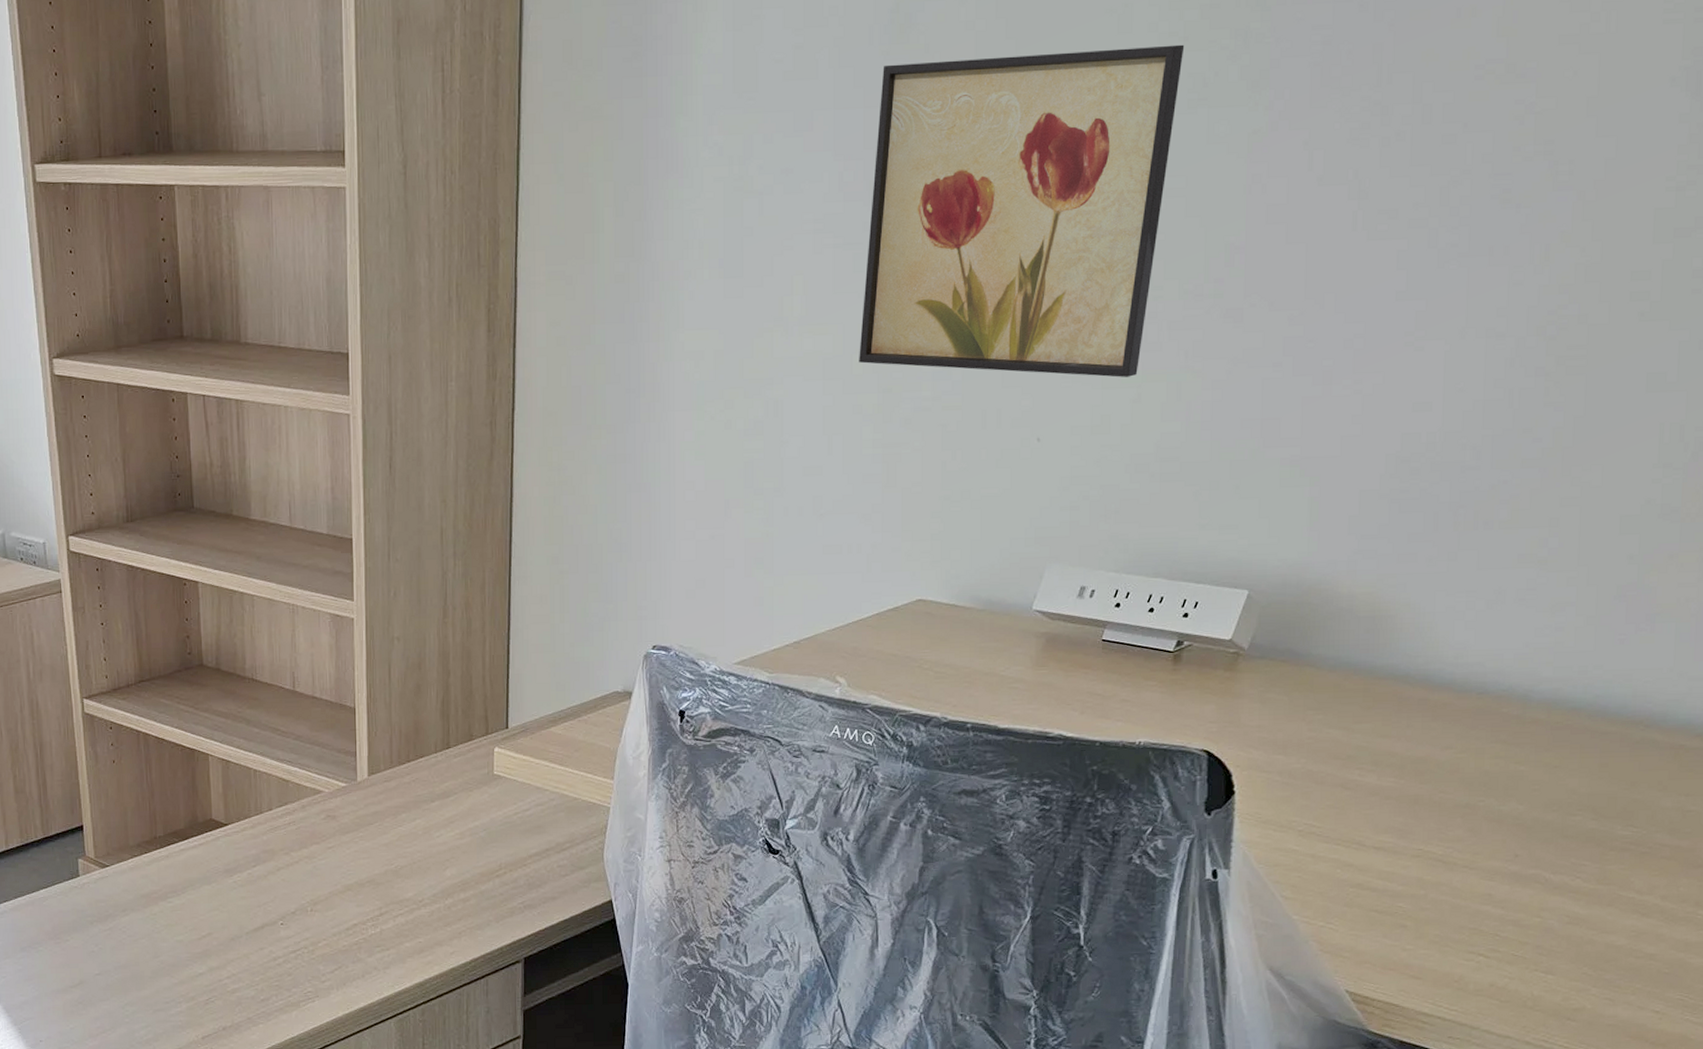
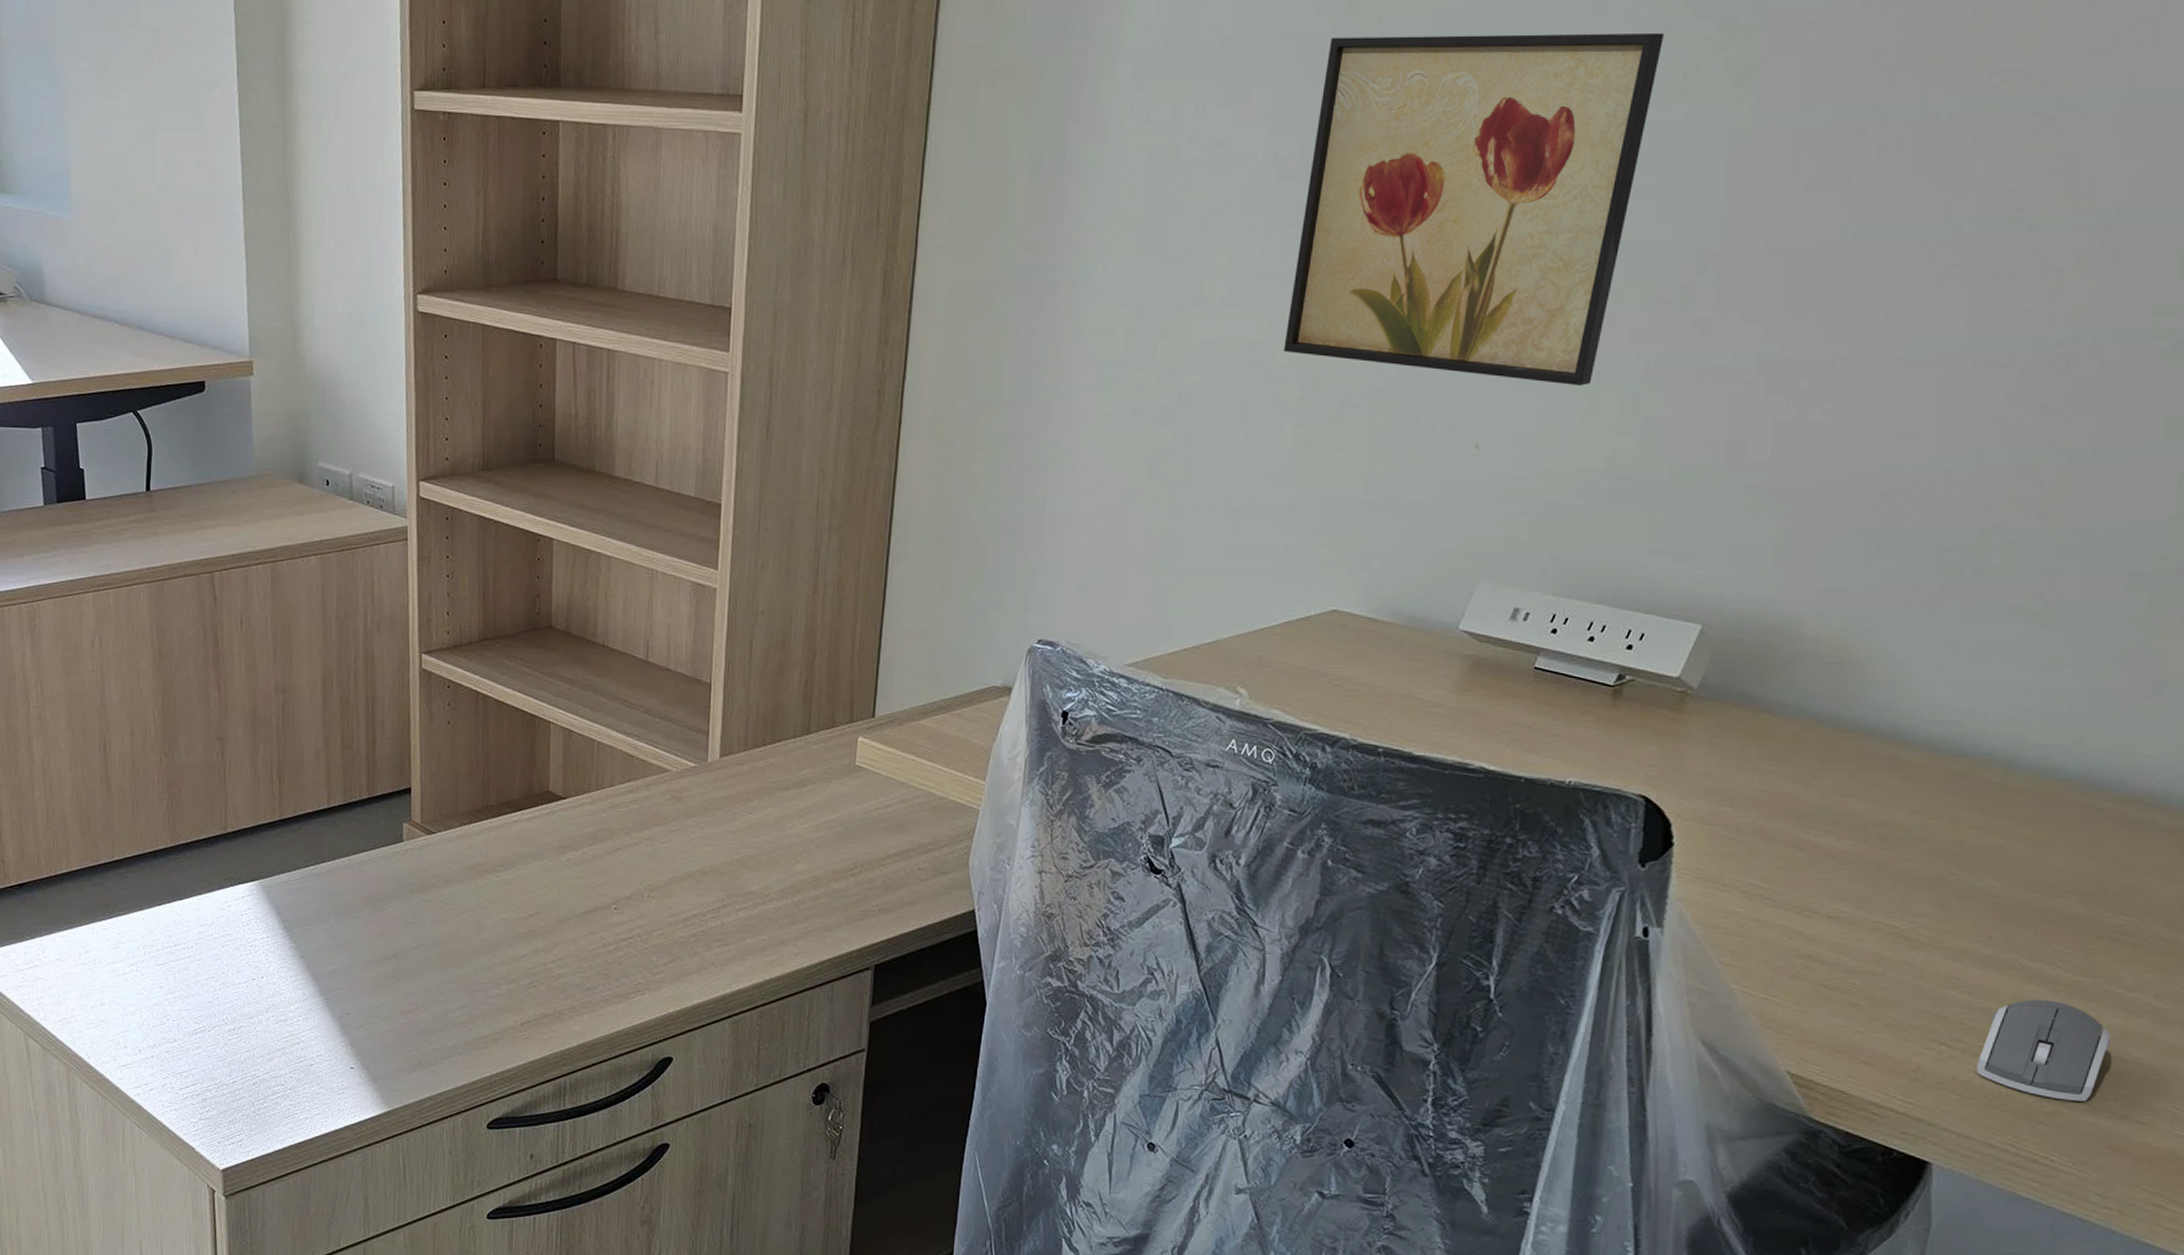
computer mouse: none [1511,908,1626,997] -> present [1976,999,2111,1101]

